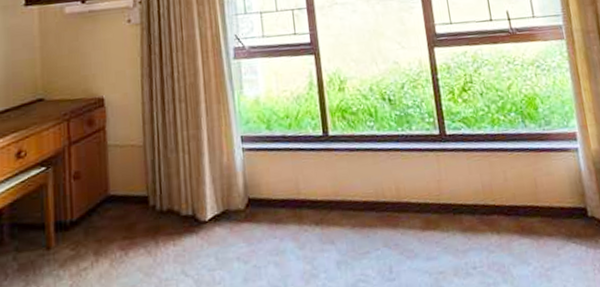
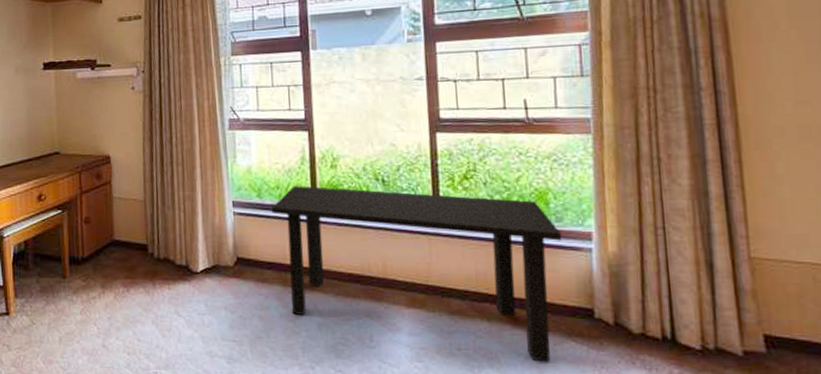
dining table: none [282,107,556,269] -> present [271,186,562,362]

